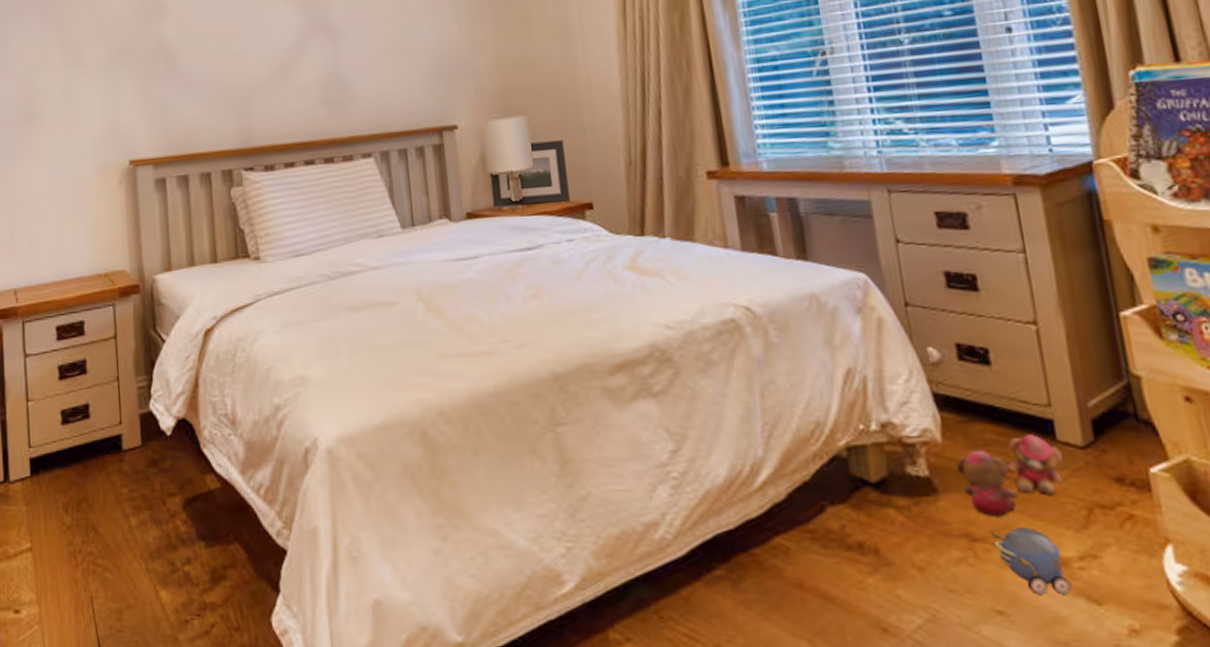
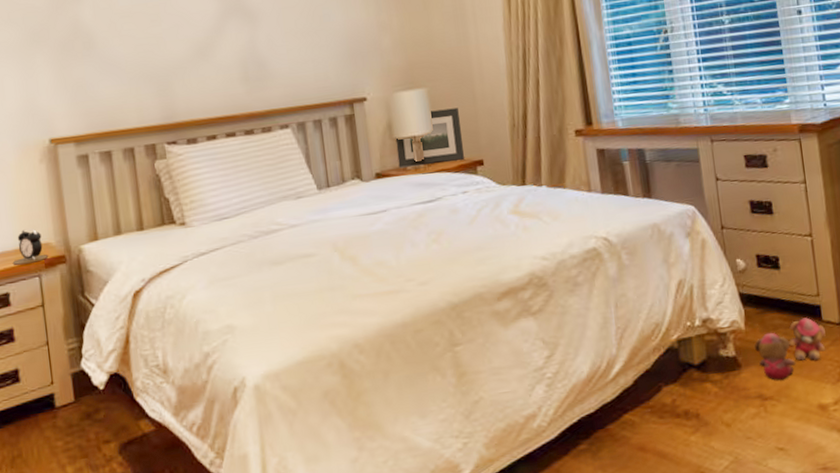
alarm clock: none [88,254,122,292] -> present [12,228,48,265]
motor vehicle: present [991,526,1072,594] -> none [776,385,829,433]

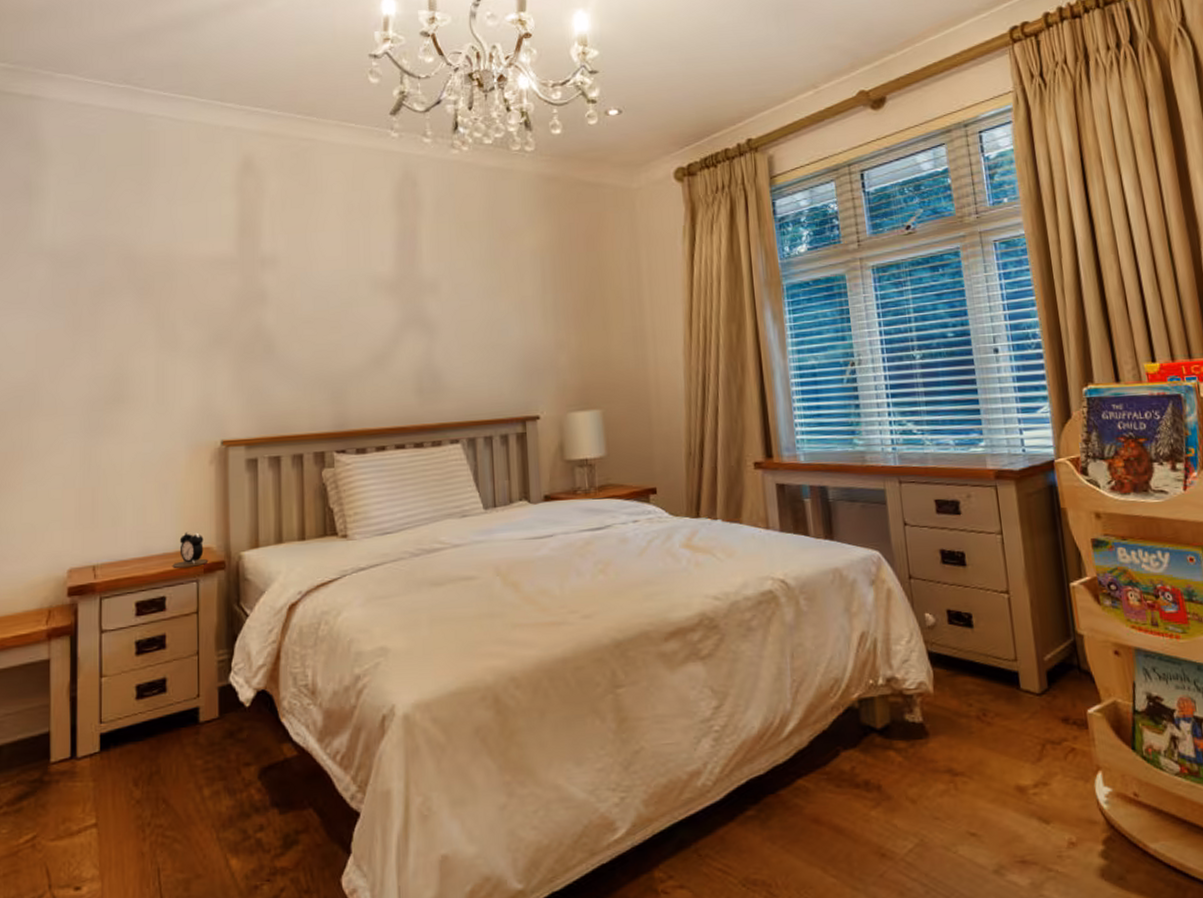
picture frame: present [395,107,464,168] -> none [566,432,637,492]
stuffed animal: present [754,317,826,380] -> none [943,684,1025,754]

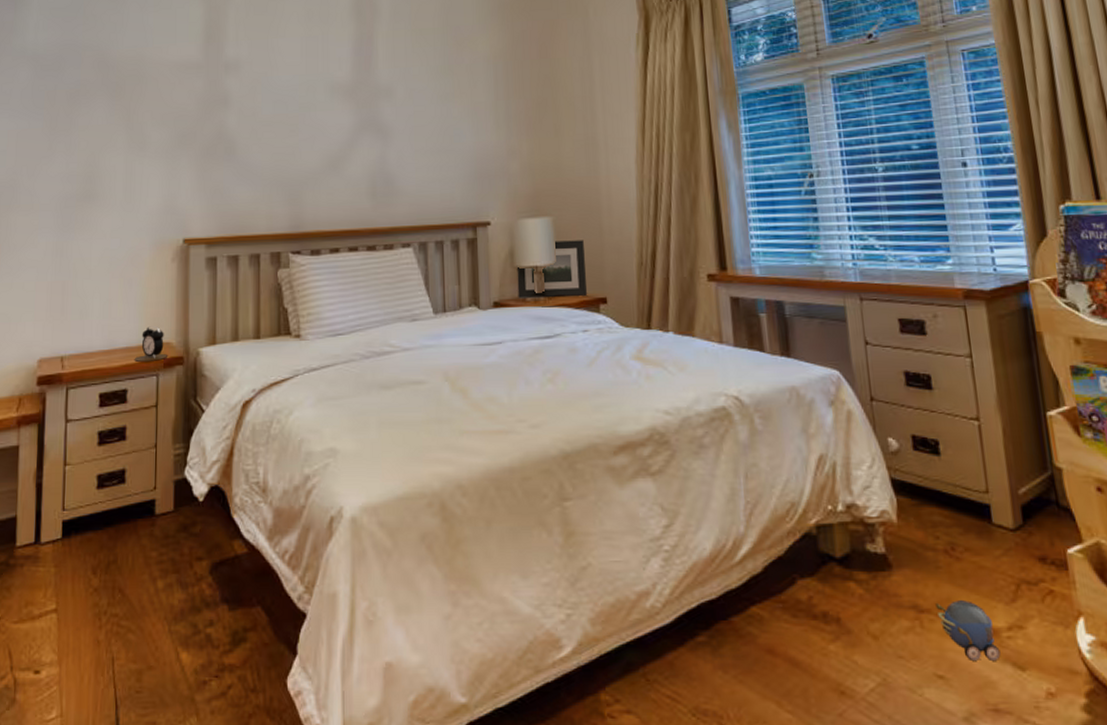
picture frame: none [566,432,637,492] -> present [516,240,587,299]
motor vehicle: none [968,761,1028,817] -> present [935,599,1001,660]

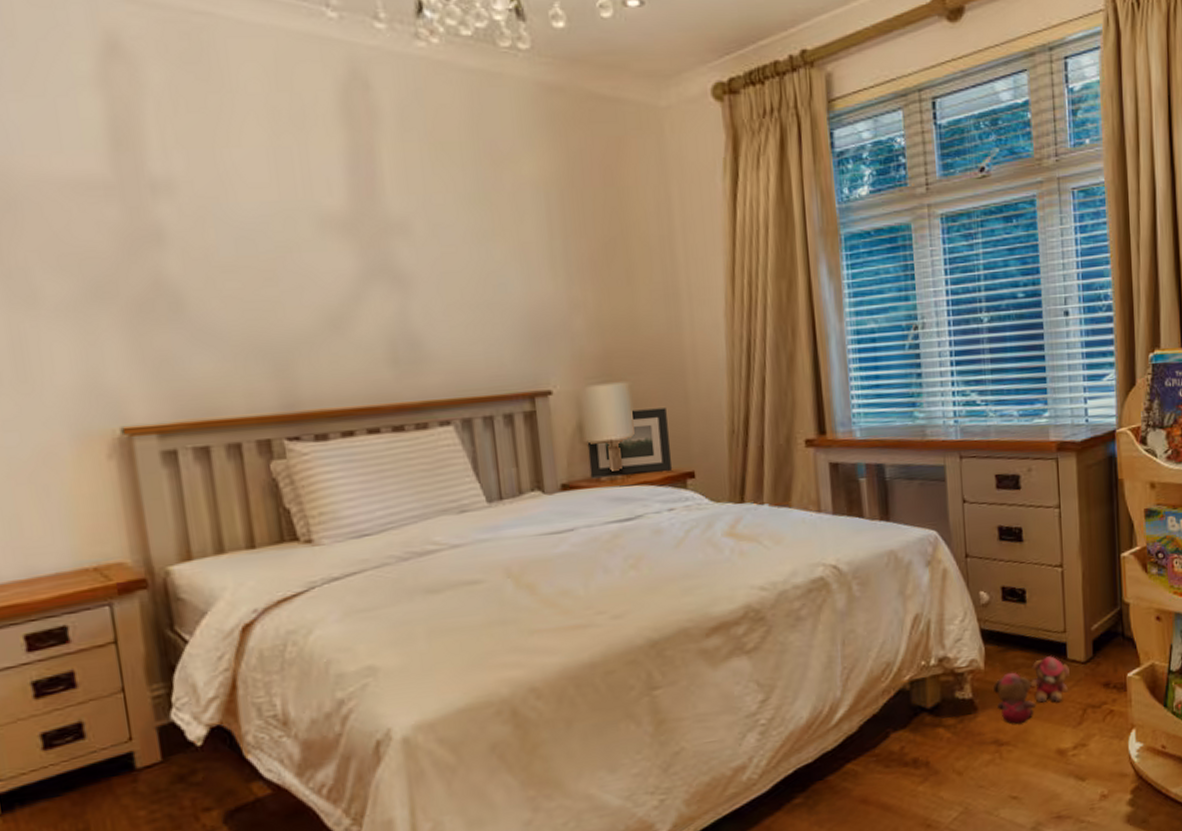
alarm clock: present [134,326,167,362] -> none [70,544,122,591]
stuffed animal: none [907,517,997,590] -> present [992,656,1070,724]
motor vehicle: present [935,599,1001,660] -> none [1014,729,1066,780]

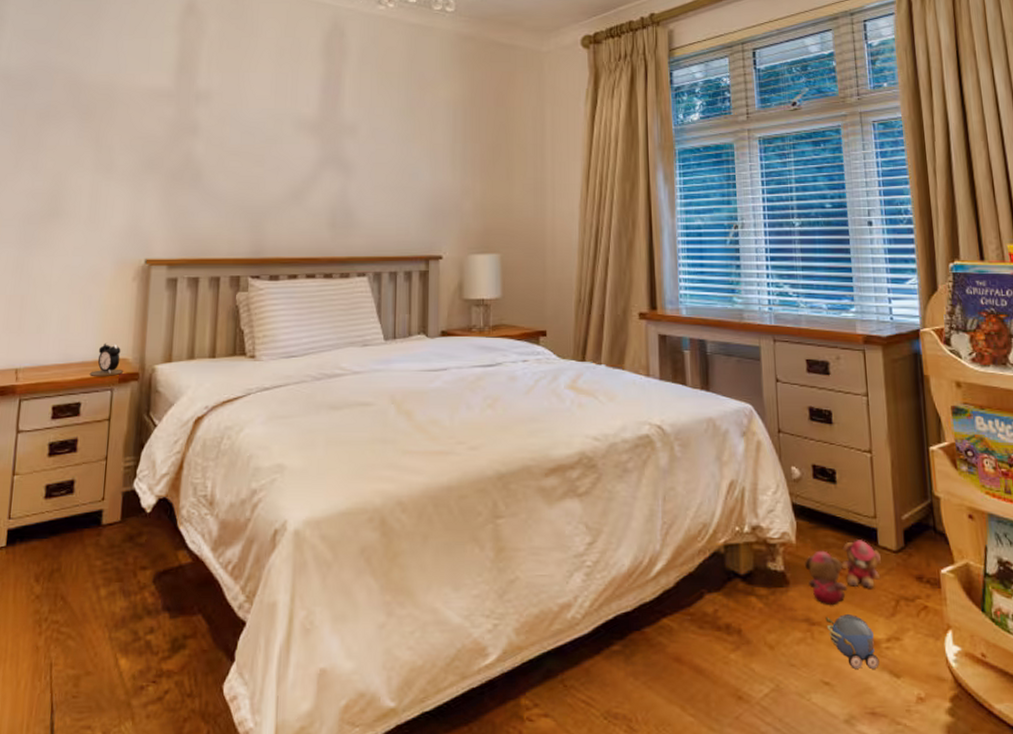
alarm clock: none [70,544,122,591] -> present [89,342,123,376]
picture frame: present [587,408,672,479] -> none [464,276,528,329]
motor vehicle: none [1014,729,1066,780] -> present [825,613,880,669]

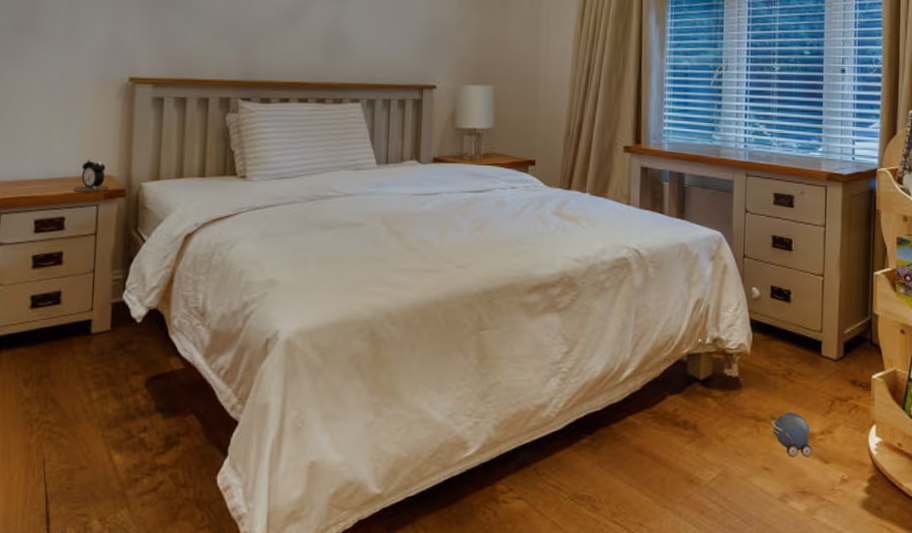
stuffed animal: present [804,540,881,605] -> none [756,350,823,404]

